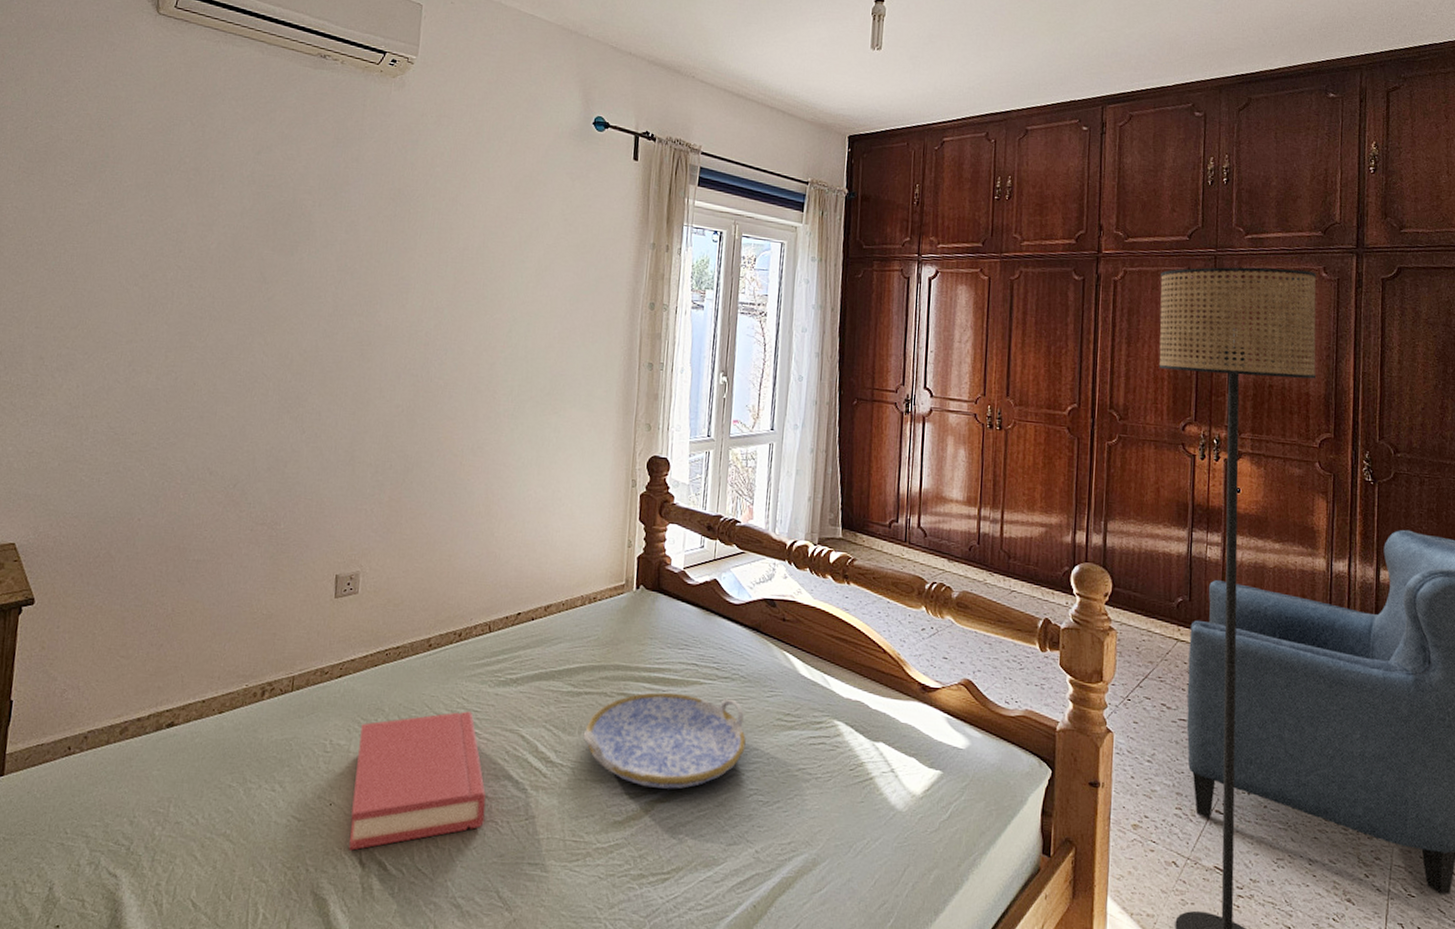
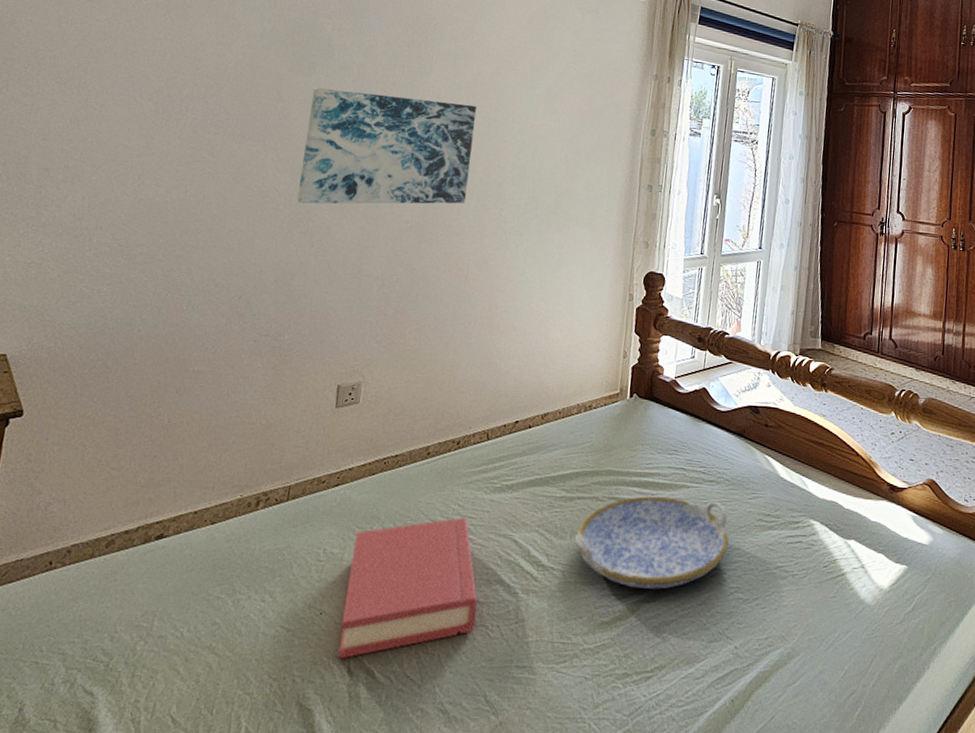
wall art: none [286,268,465,389] -> present [297,88,477,204]

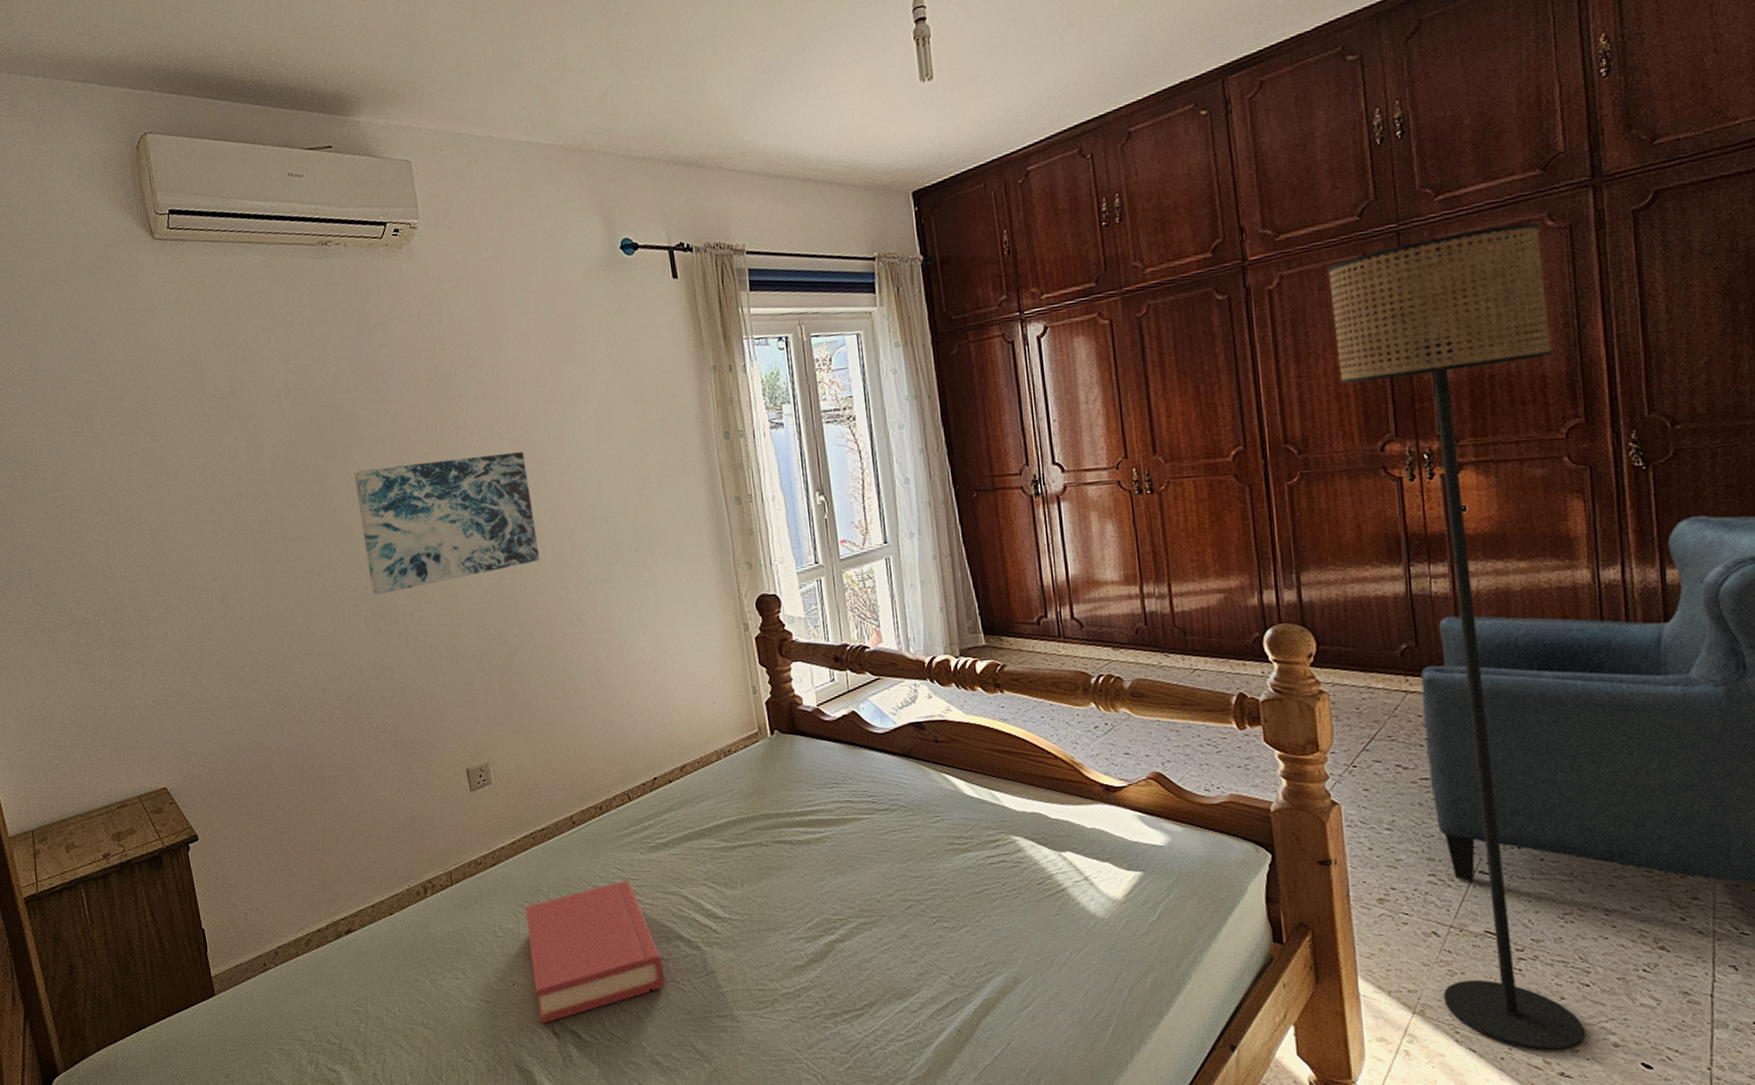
serving tray: present [574,495,729,589] -> none [746,830,920,929]

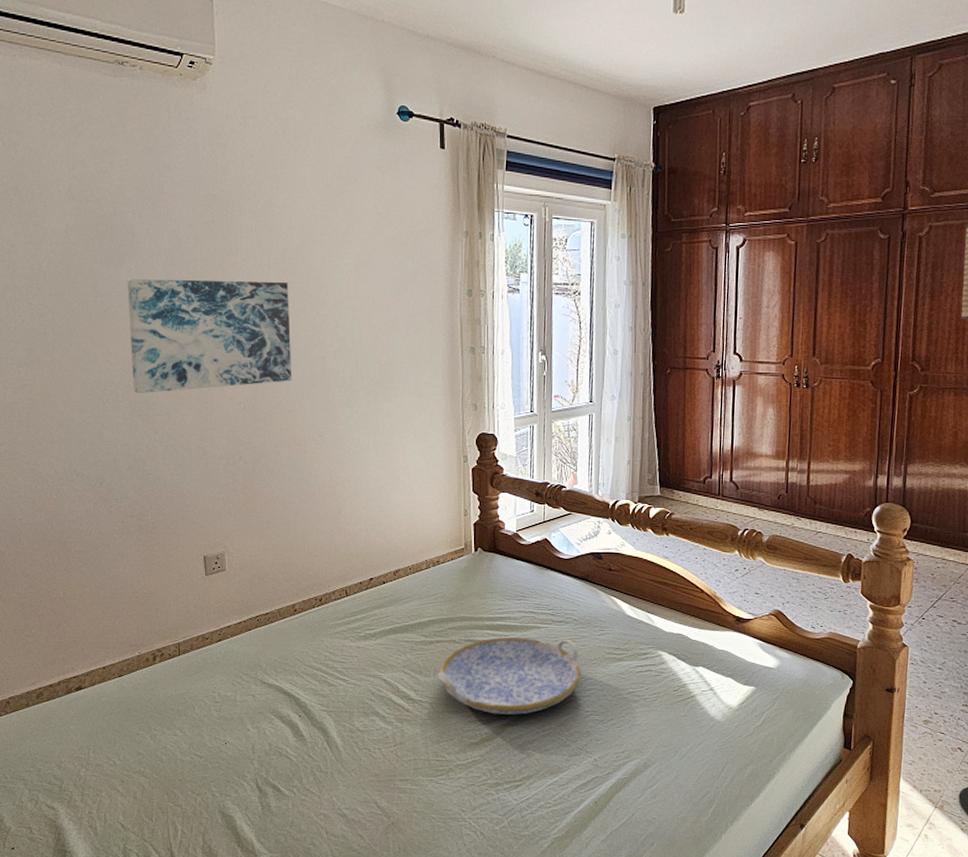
hardback book: present [525,880,665,1024] -> none [244,662,359,778]
serving tray: none [746,830,920,929] -> present [437,636,581,715]

